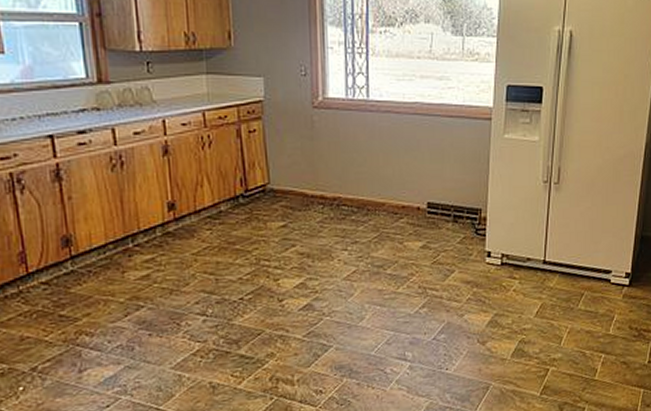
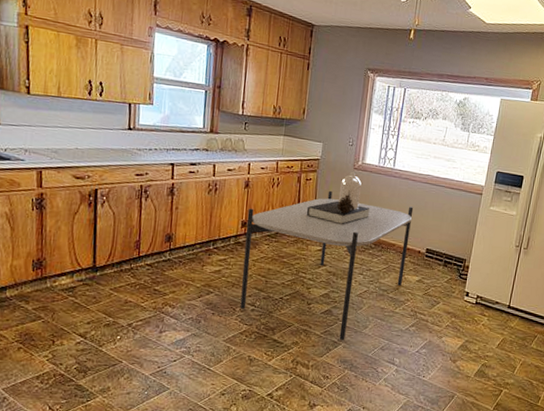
dining table: none [173,113,403,342] -> present [239,172,414,341]

